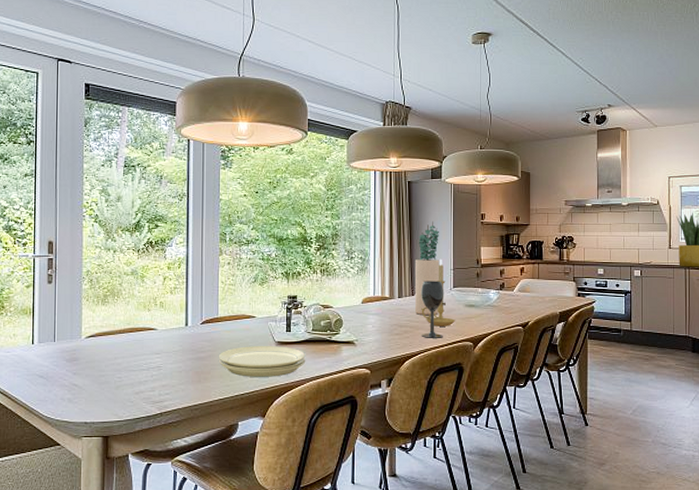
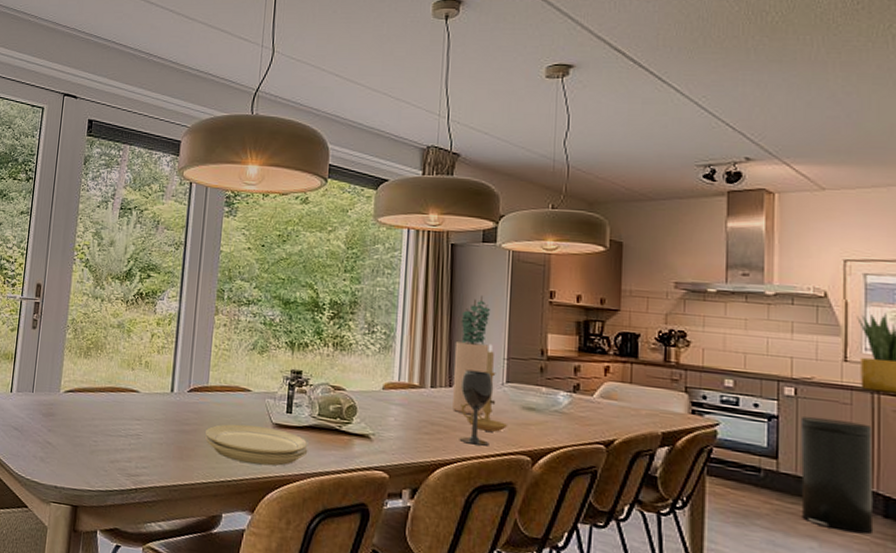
pedal bin: none [645,289,687,365] -> present [801,416,874,535]

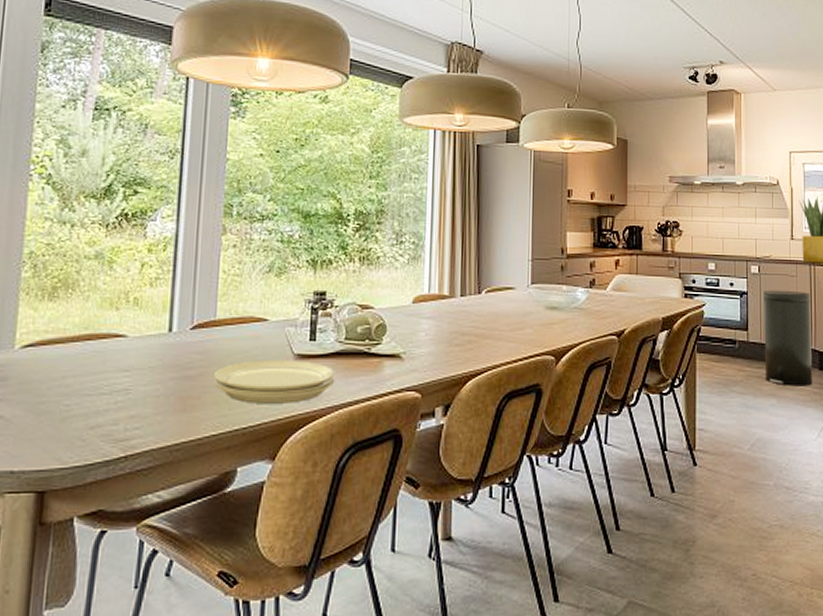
vase: present [453,295,490,415] -> none [482,197,515,321]
wine glass: present [459,369,494,446] -> none [489,274,520,351]
candle holder: present [460,343,508,432] -> none [490,246,534,335]

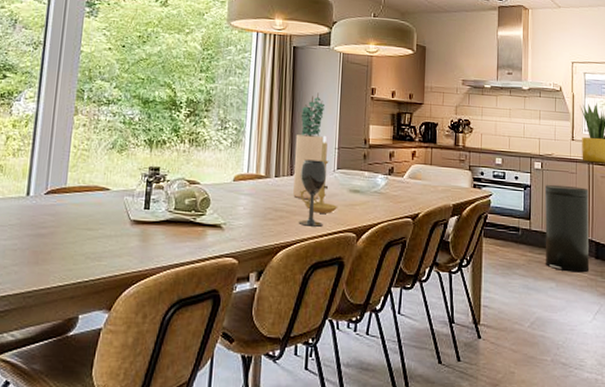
plate: present [214,360,335,404] -> none [62,223,165,263]
vase: none [482,197,515,321] -> present [293,92,324,200]
wine glass: none [489,274,520,351] -> present [298,159,327,227]
candle holder: none [490,246,534,335] -> present [300,135,338,214]

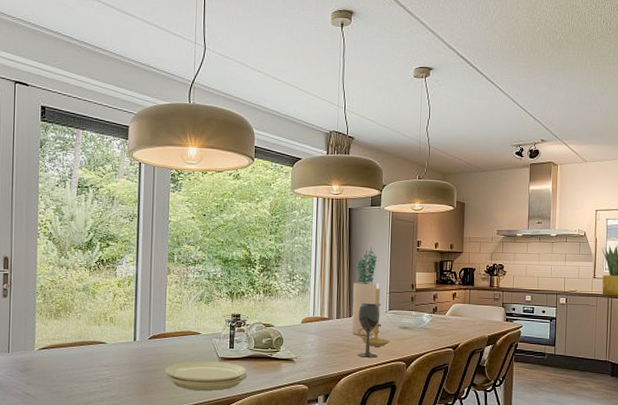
plate: none [62,223,165,263] -> present [165,361,247,391]
pedal bin: present [545,184,590,273] -> none [567,316,607,388]

